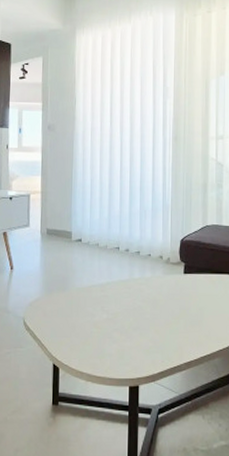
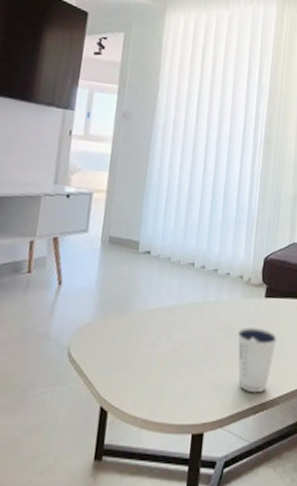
dixie cup: none [161,299,197,354] -> present [237,327,277,393]

